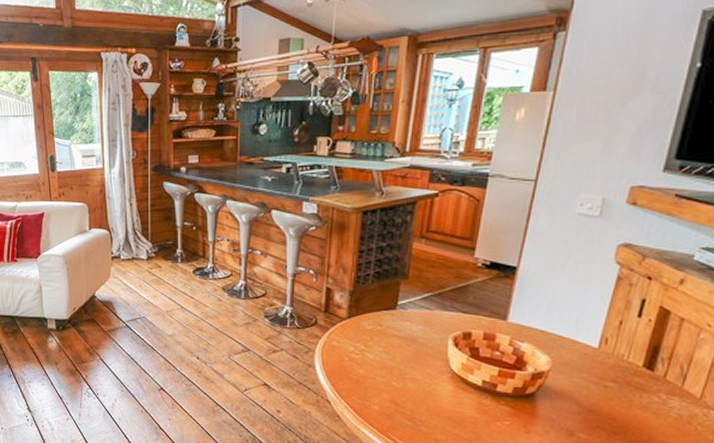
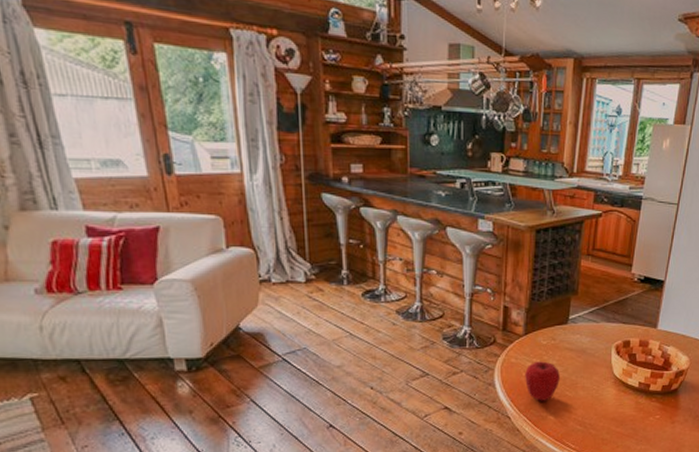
apple: none [347,346,387,389] -> present [525,361,561,401]

